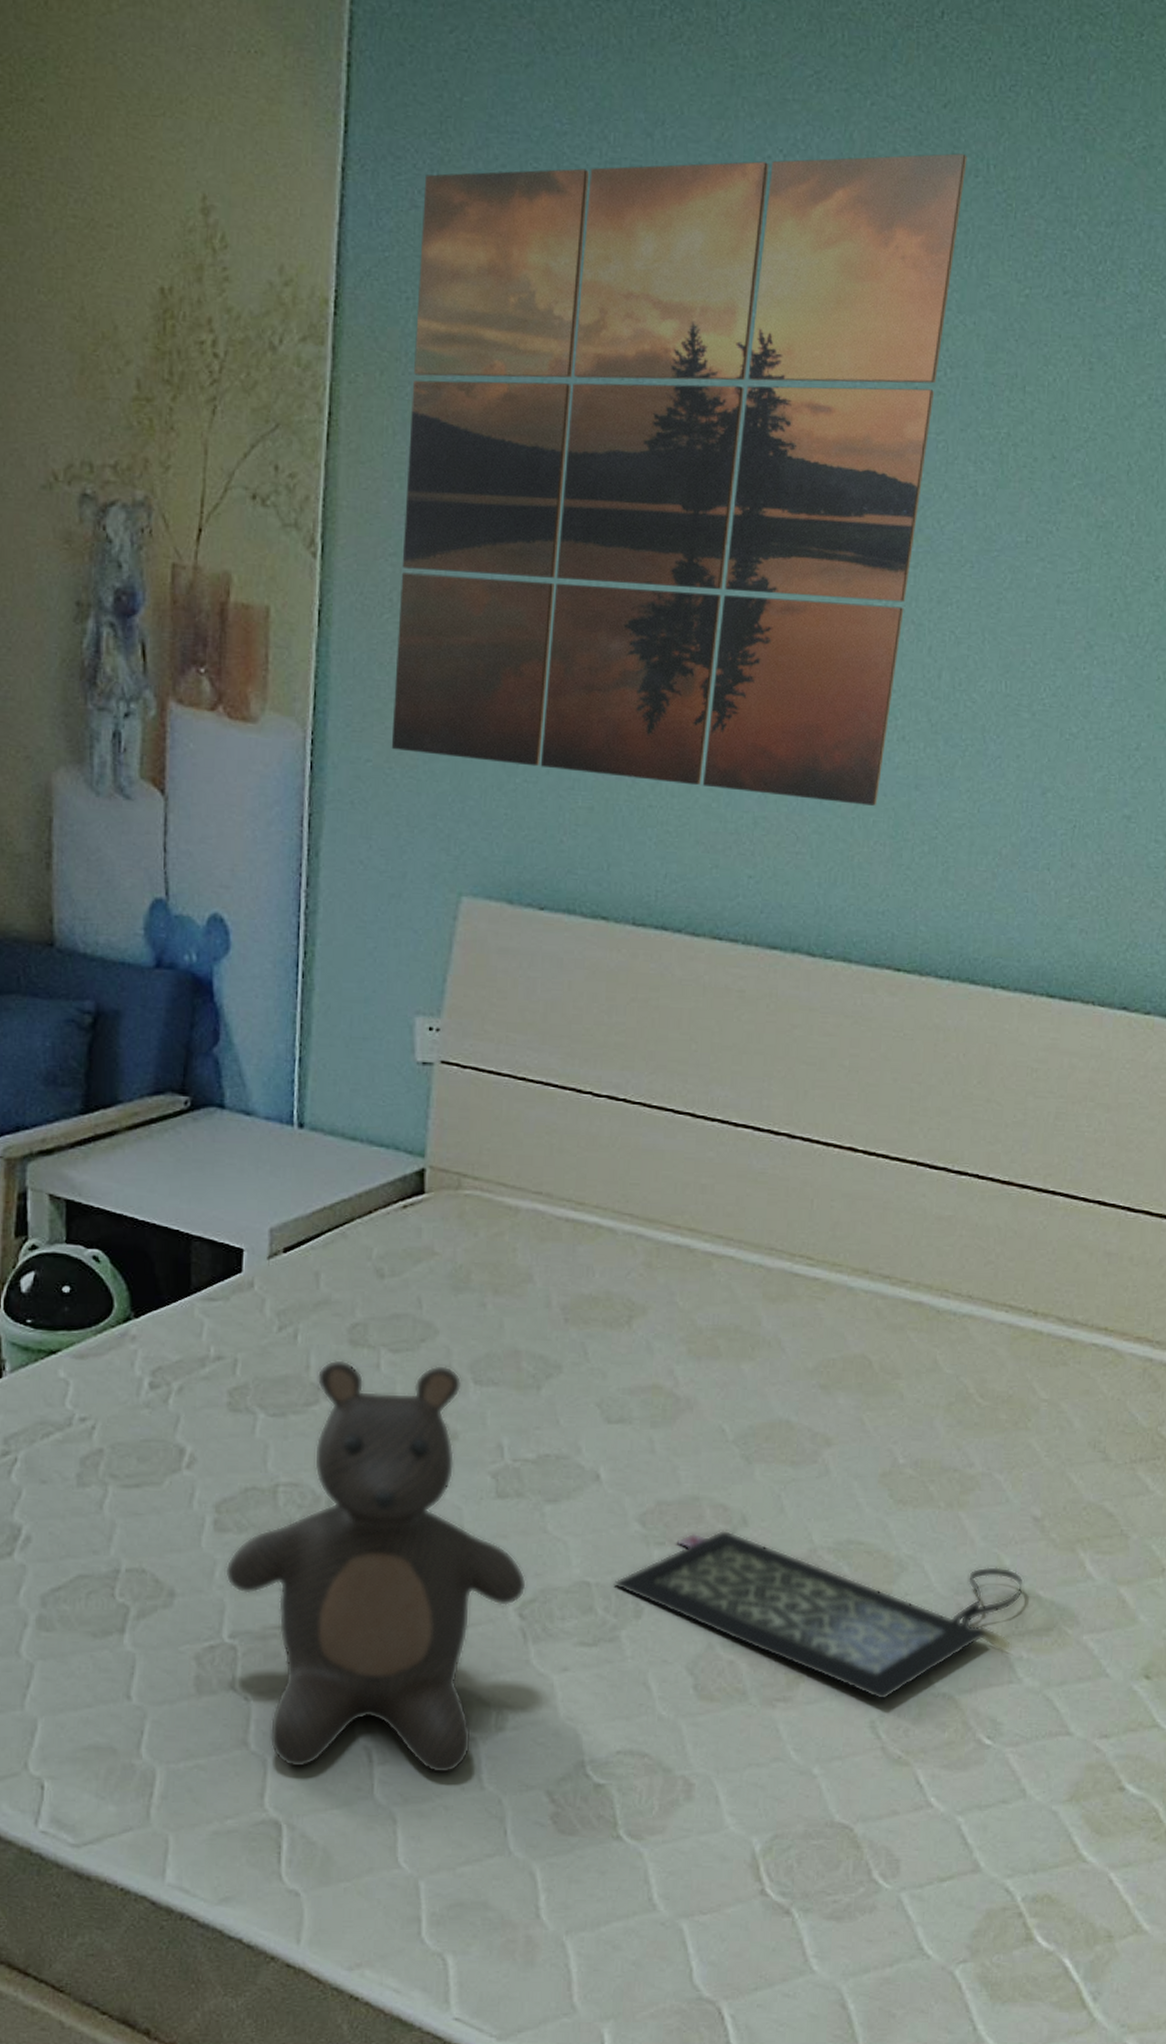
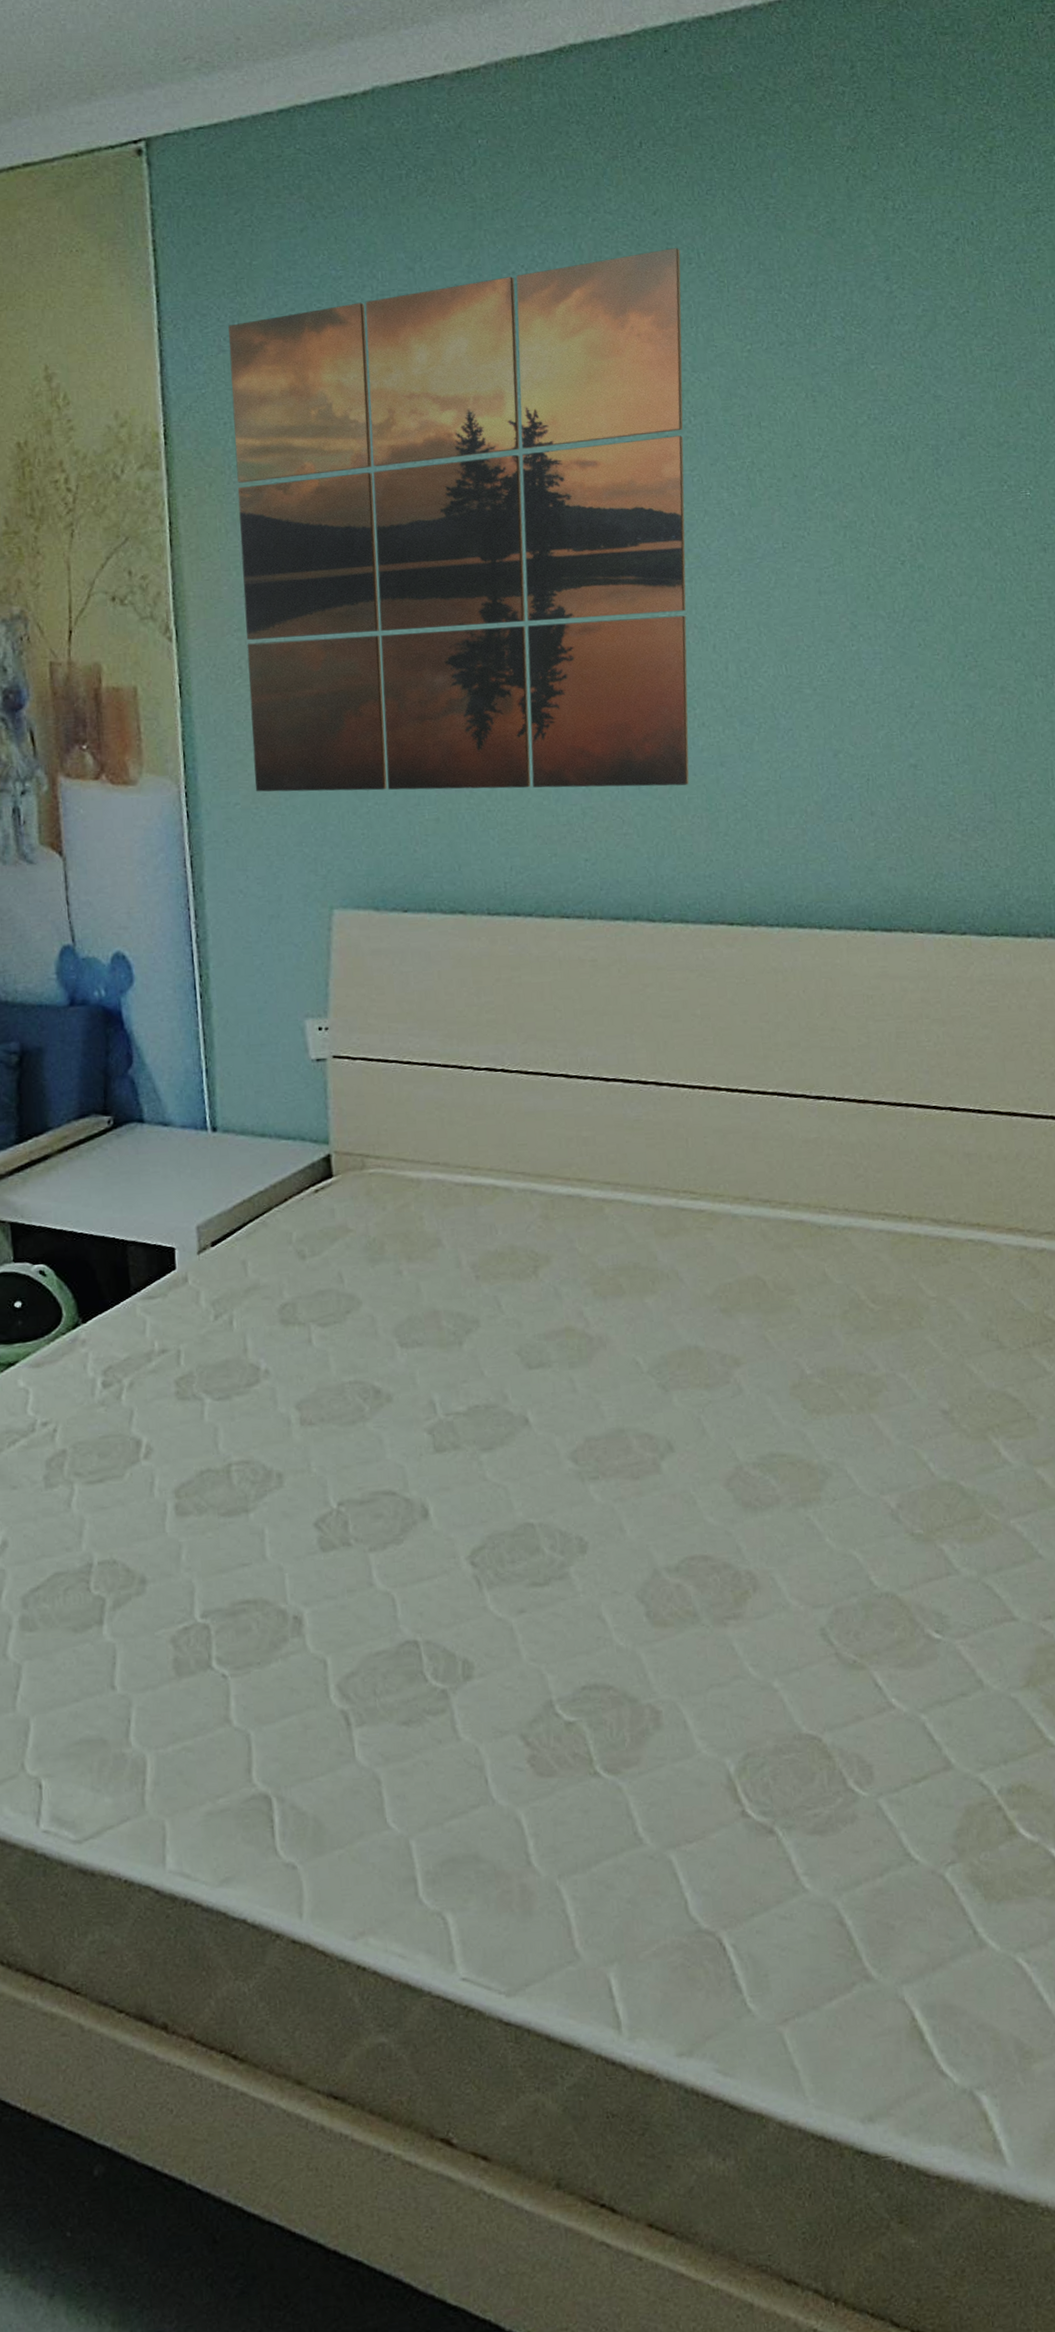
teddy bear: present [224,1360,527,1774] -> none [190,1332,475,1740]
clutch bag: present [612,1529,1025,1701] -> none [555,1457,945,1607]

